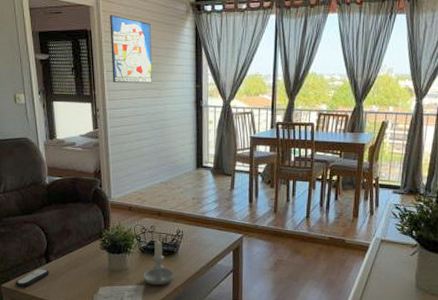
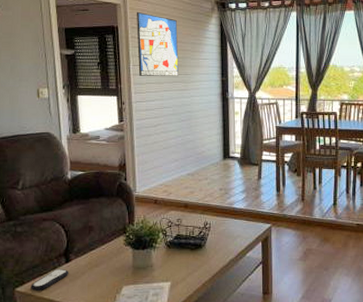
candle: present [143,239,175,286] -> none [169,233,202,282]

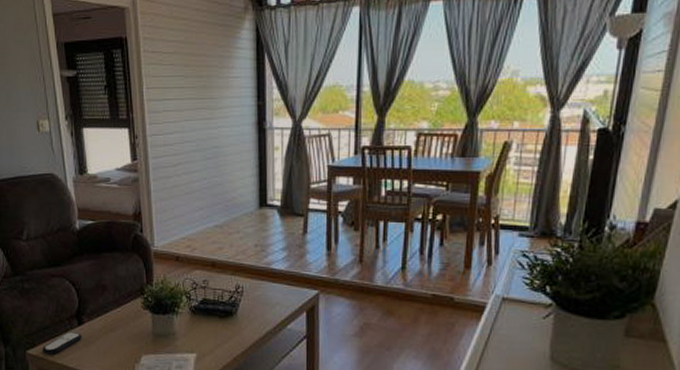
wall art: present [137,11,179,77] -> none [150,16,203,103]

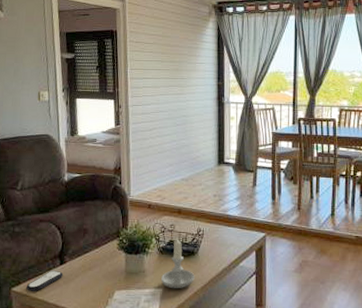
candle: none [195,297,234,354] -> present [161,239,195,289]

